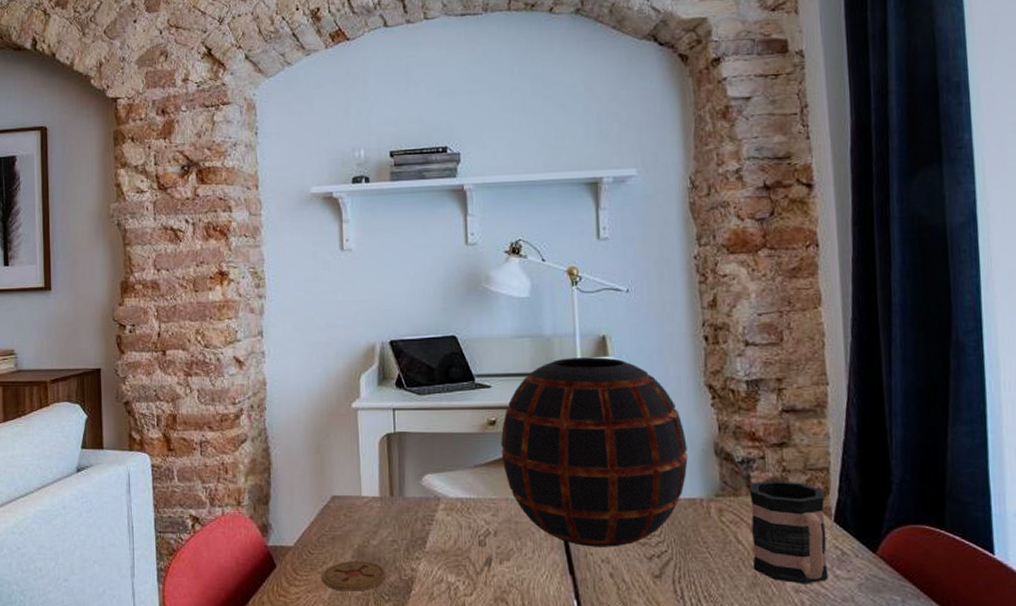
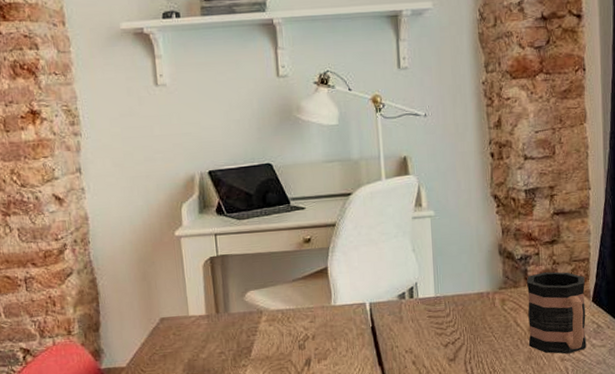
decorative vase: present [501,357,688,547] -> none [315,176,477,341]

